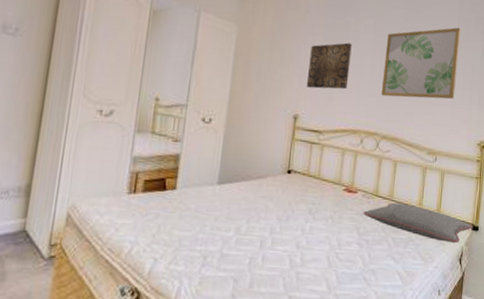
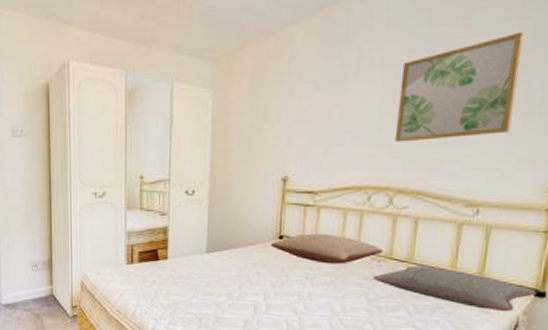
pillow: none [279,169,371,200] -> present [270,233,383,264]
wall art: present [306,42,352,90] -> none [295,85,352,145]

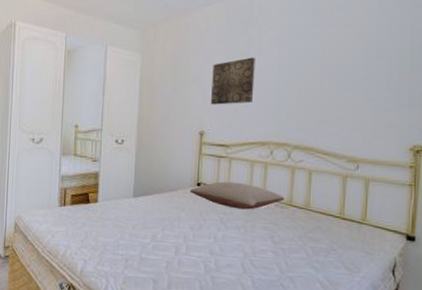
wall art: none [295,85,352,145] -> present [210,57,255,105]
pillow: present [373,266,537,312] -> none [277,212,408,254]
wall art: present [394,31,525,142] -> none [290,25,383,107]

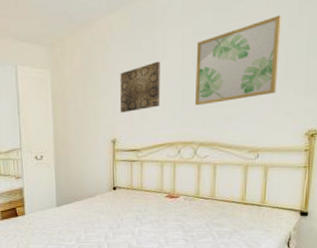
pillow: present [189,181,285,210] -> none [106,182,192,206]
wall art: none [290,25,383,107] -> present [194,14,282,106]

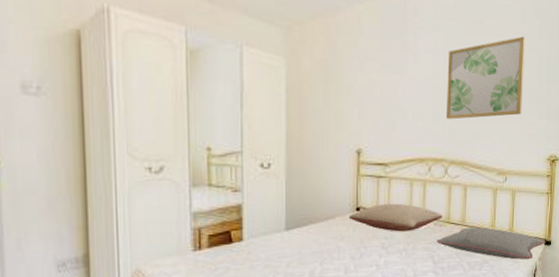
pillow: none [106,182,192,206] -> present [348,203,443,232]
wall art: present [119,61,160,113] -> none [366,65,411,119]
pillow: none [186,200,302,230] -> present [436,227,546,260]

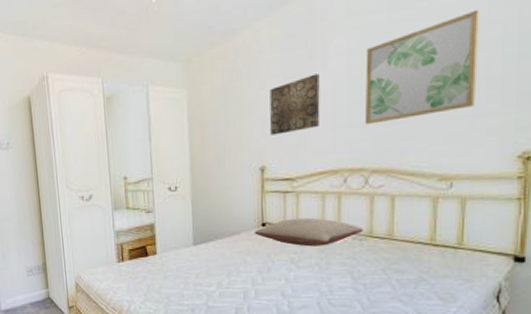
wall art: none [366,65,411,119] -> present [269,73,320,135]
pillow: present [436,227,546,260] -> none [356,241,516,280]

